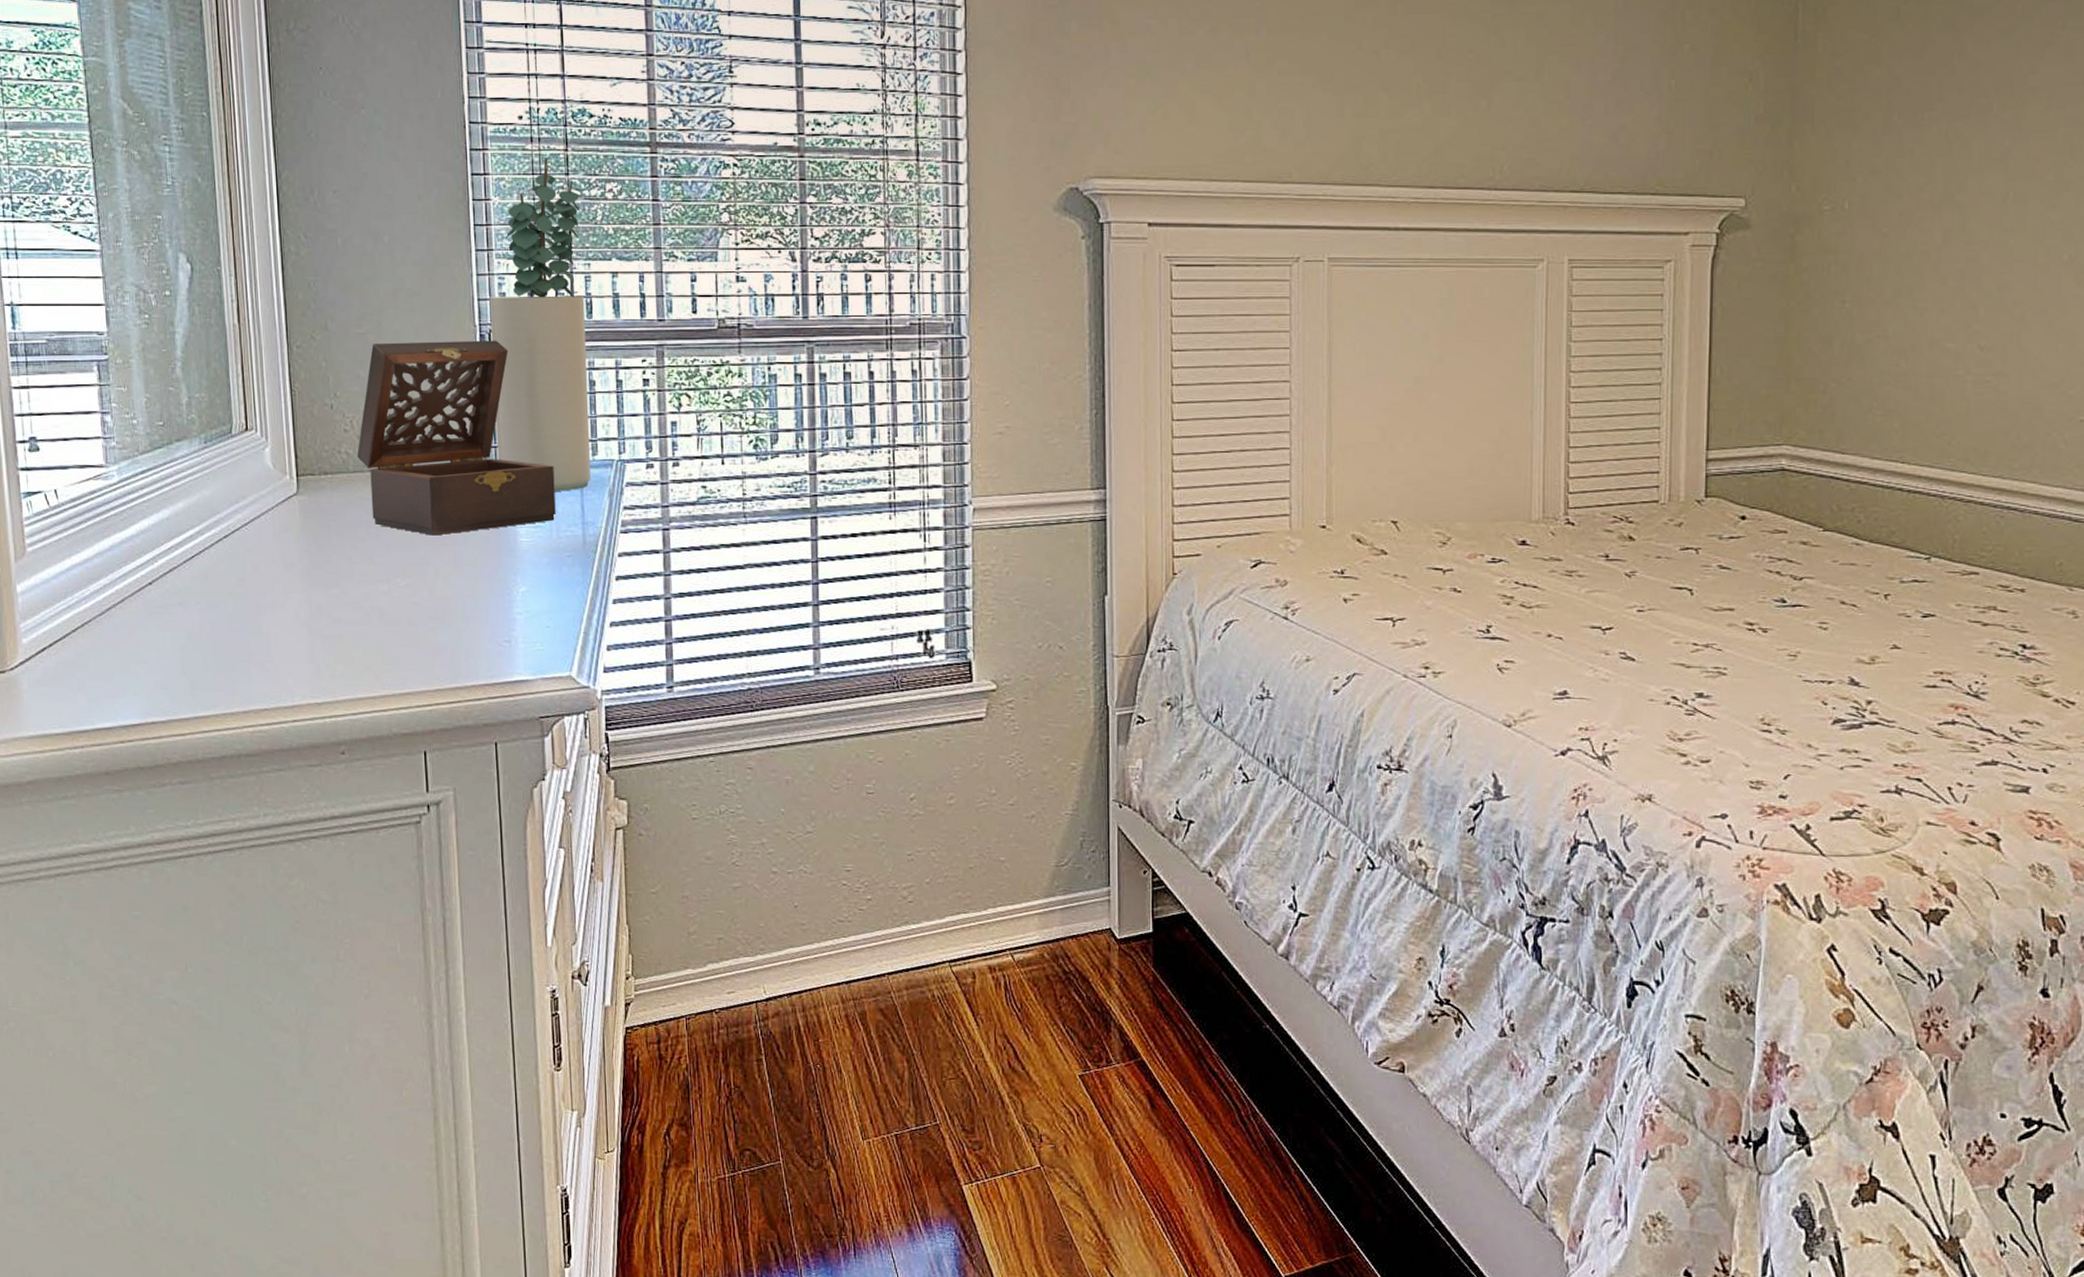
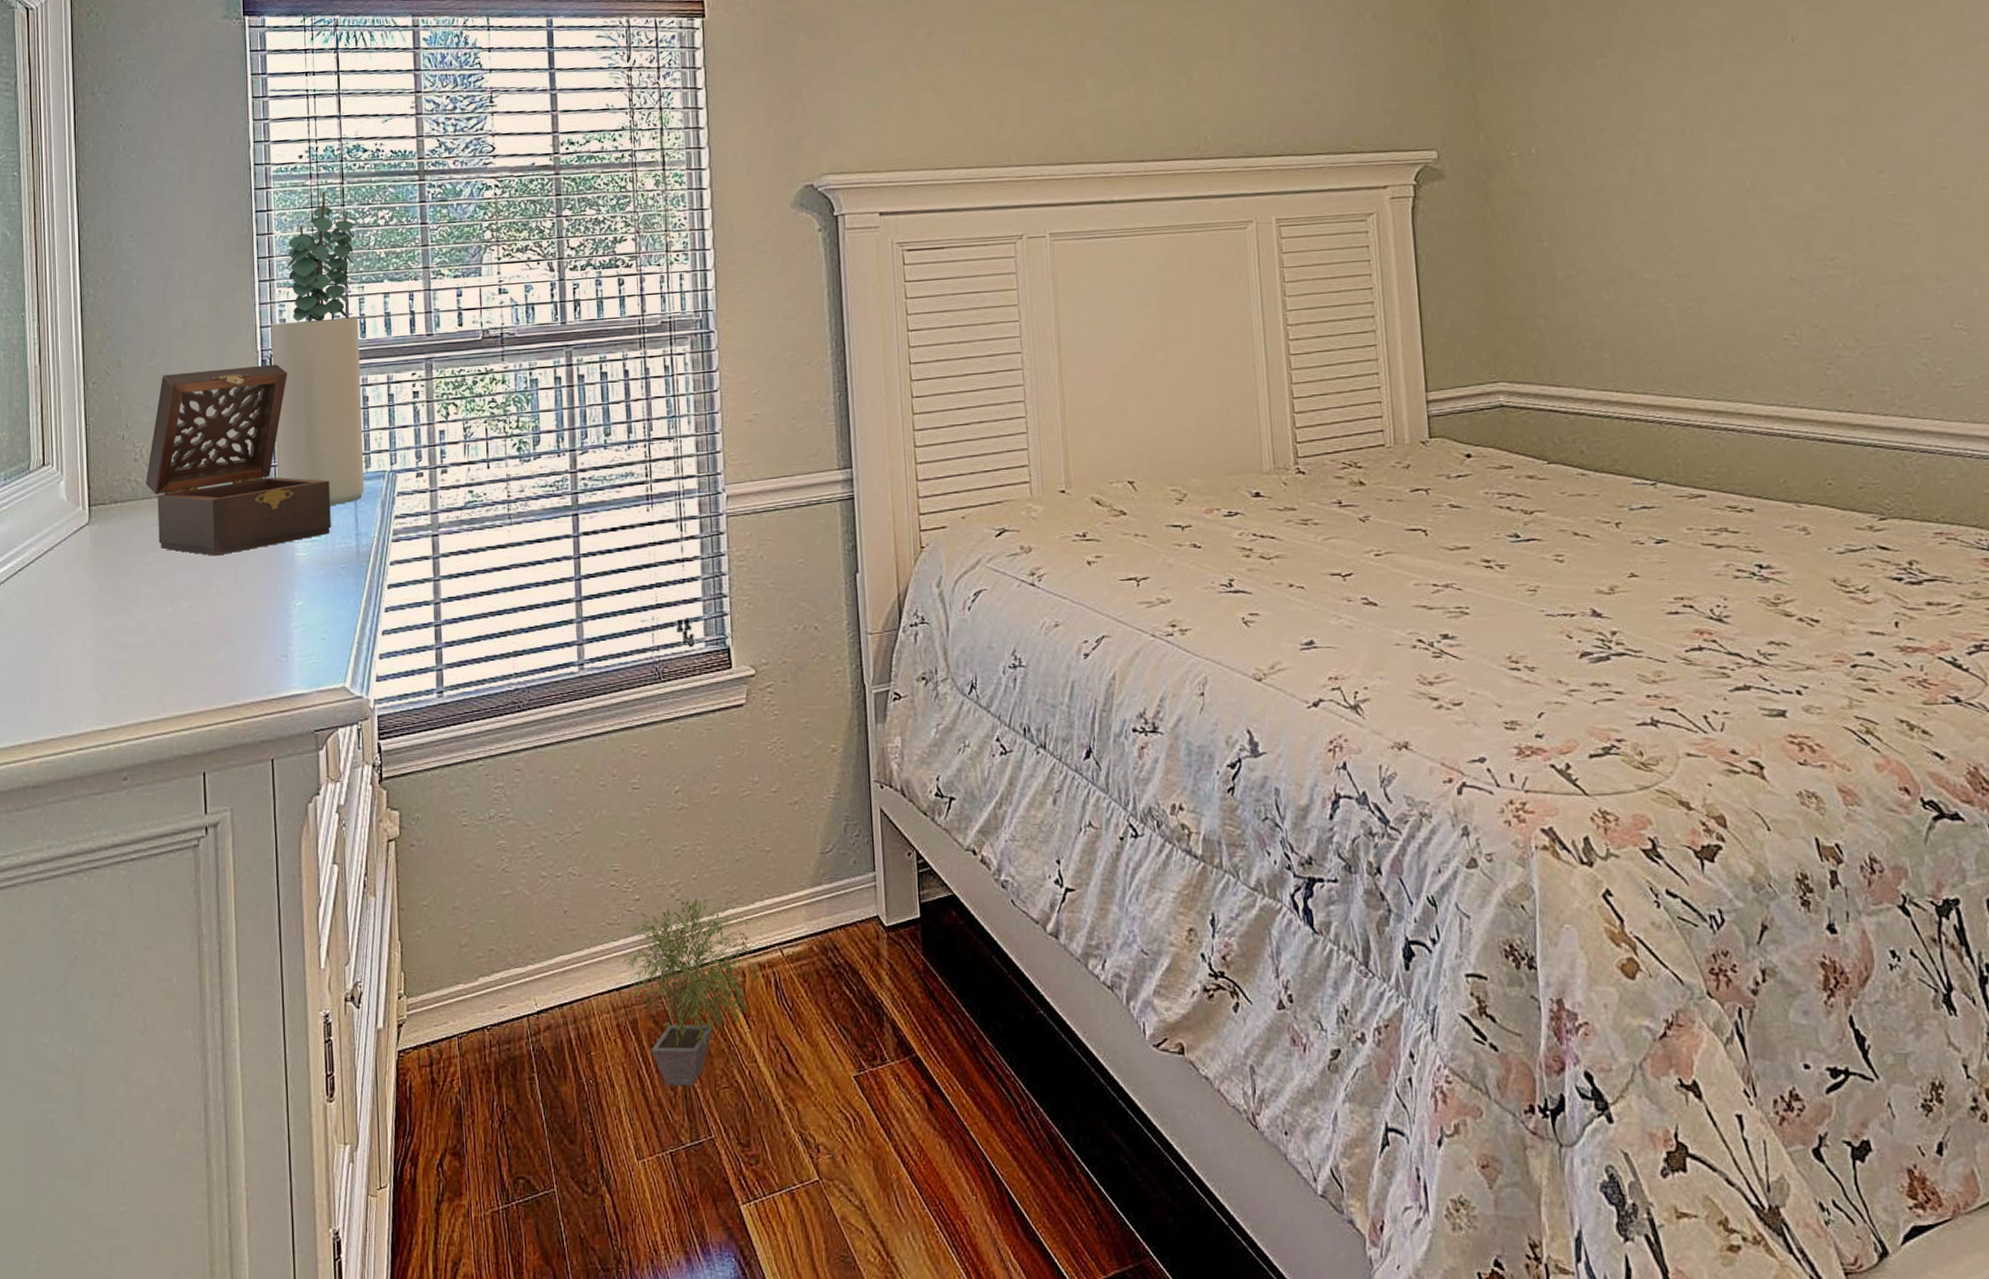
potted plant: none [852,897,992,1075] -> present [622,891,762,1086]

